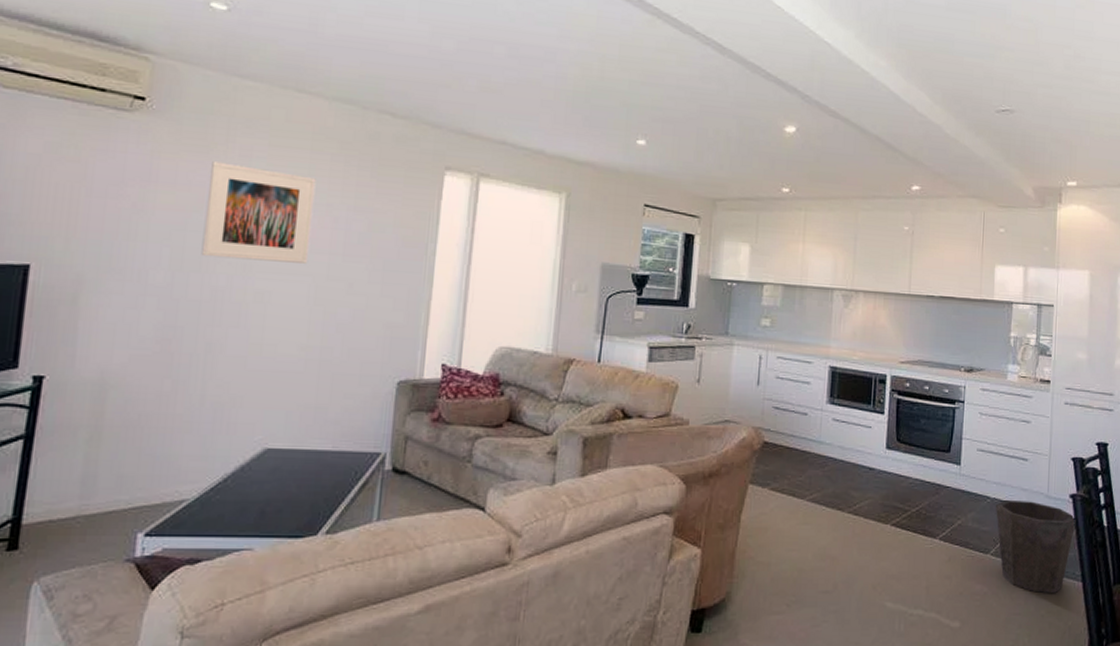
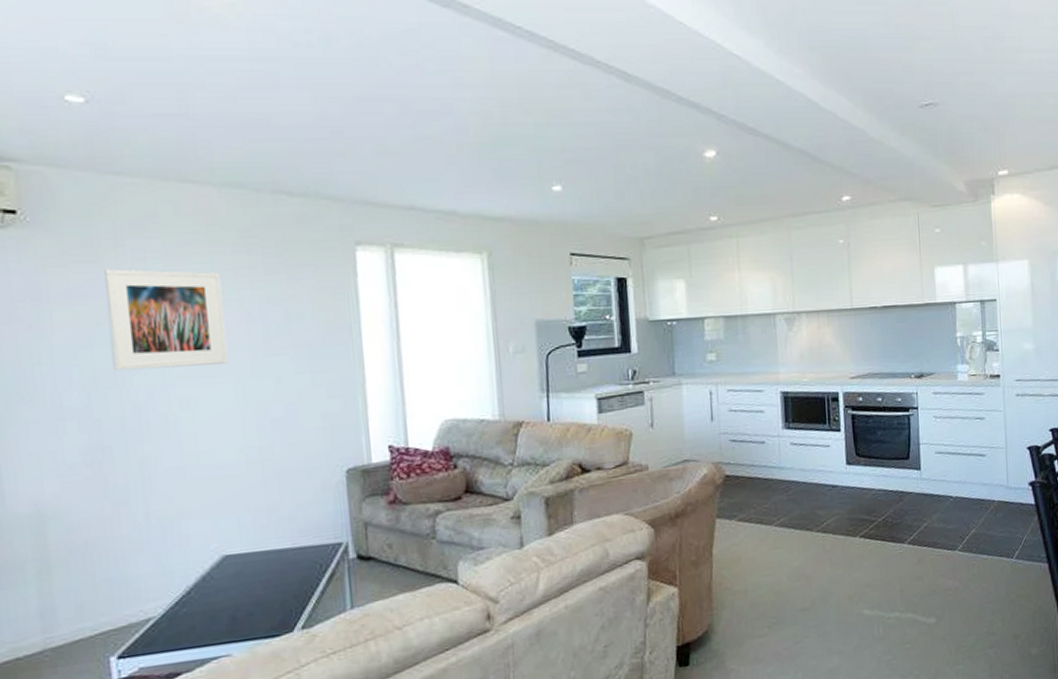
waste bin: present [996,499,1076,593] -> none [959,494,1037,580]

